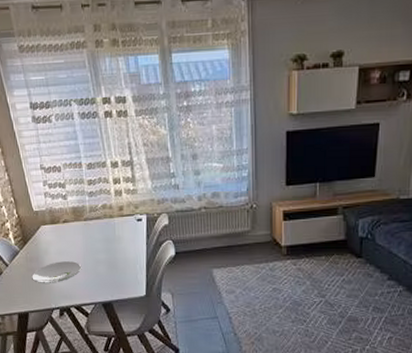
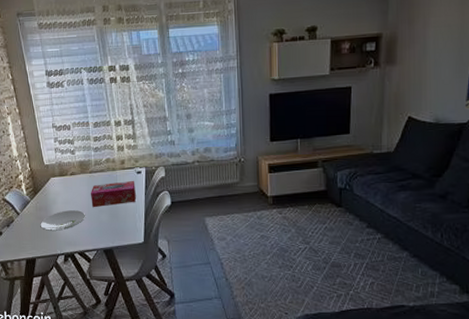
tissue box: none [85,228,136,259] -> present [90,180,136,208]

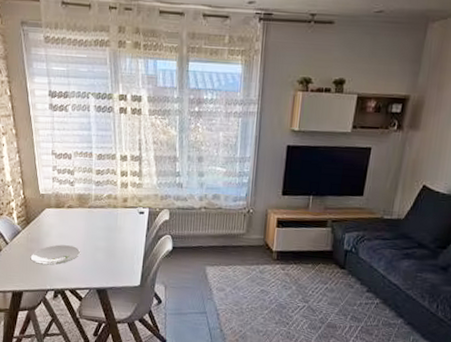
tissue box: present [90,180,136,208] -> none [87,220,137,245]

